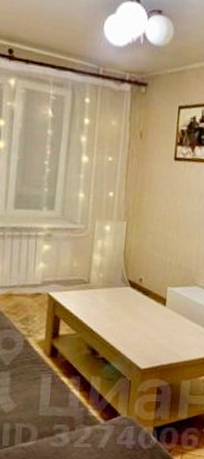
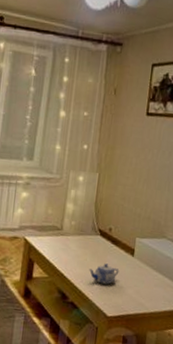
teapot: none [119,315,152,337] -> present [88,263,120,285]

